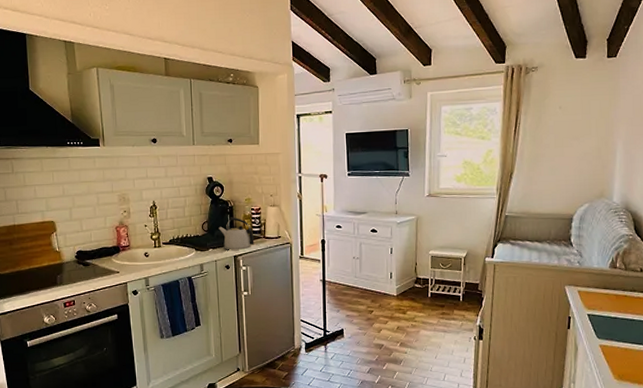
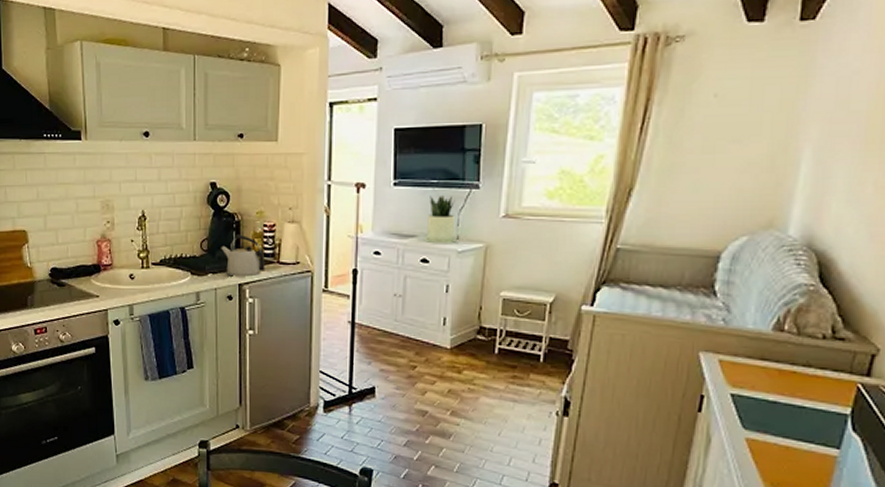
planter: none [372,182,396,218] -> present [424,196,457,244]

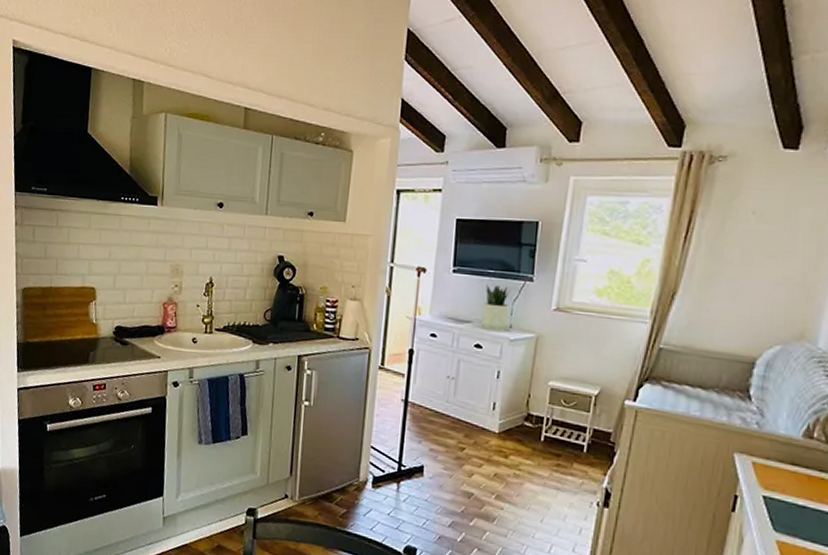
kettle: present [221,234,265,278] -> none [283,307,326,350]

